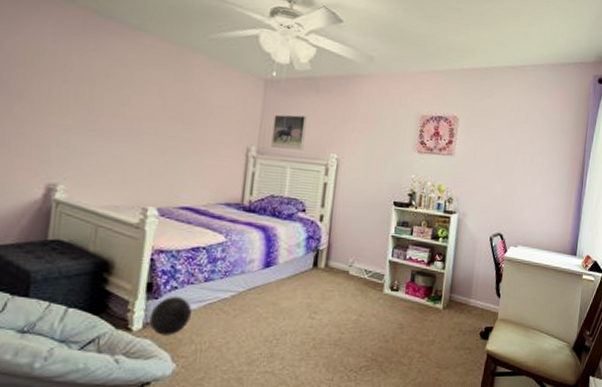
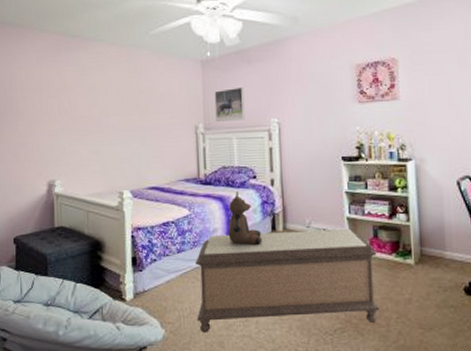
ball: present [149,297,192,336] -> none [138,268,172,304]
bench: none [216,266,411,369] -> present [195,229,380,333]
teddy bear: none [265,223,302,281] -> present [228,191,262,246]

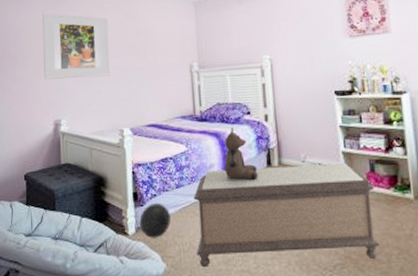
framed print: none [35,66,110,138] -> present [42,13,110,80]
ball: none [138,268,172,304] -> present [139,203,171,238]
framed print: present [214,87,245,122] -> none [207,26,238,60]

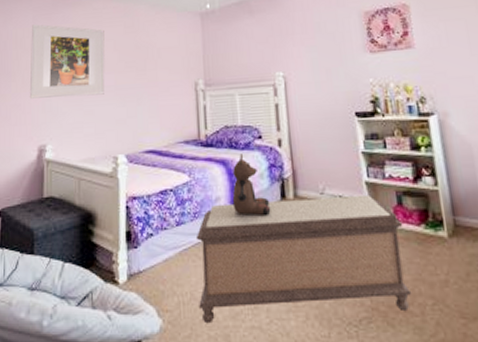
ball: present [139,203,171,238] -> none [132,245,170,287]

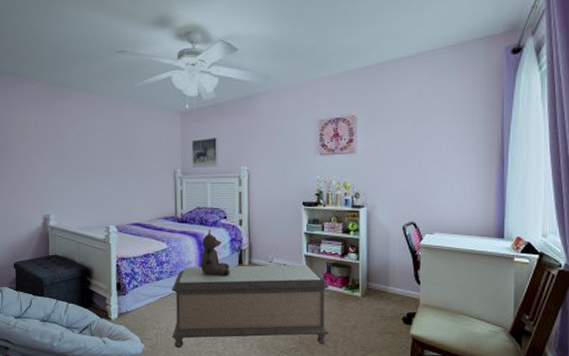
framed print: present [29,24,105,99] -> none [32,112,98,177]
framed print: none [215,40,248,77] -> present [192,138,218,167]

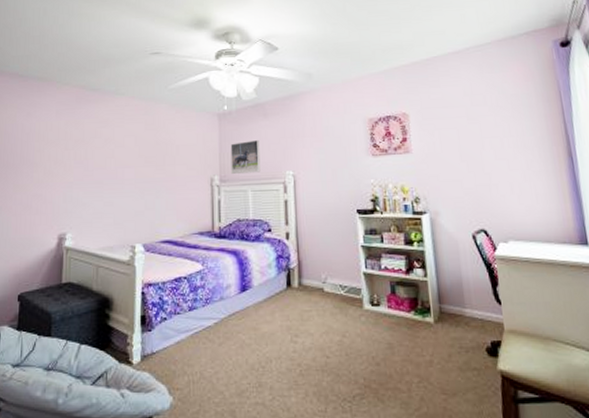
bench: present [171,265,330,349] -> none [206,285,401,401]
teddy bear: present [200,229,230,277] -> none [242,245,277,303]

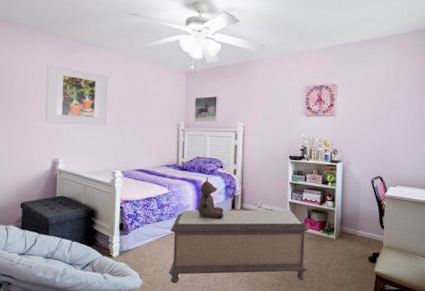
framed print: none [50,118,126,189] -> present [45,64,108,126]
bench: none [206,285,401,401] -> present [169,209,309,284]
teddy bear: none [242,245,277,303] -> present [198,177,224,219]

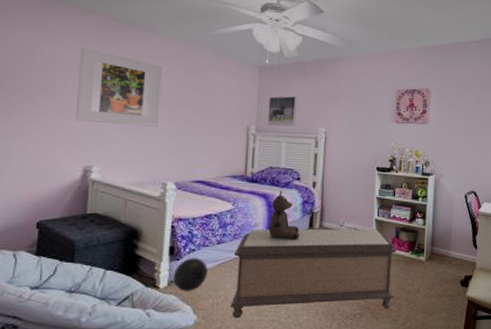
ball: none [123,233,151,260] -> present [173,258,209,291]

